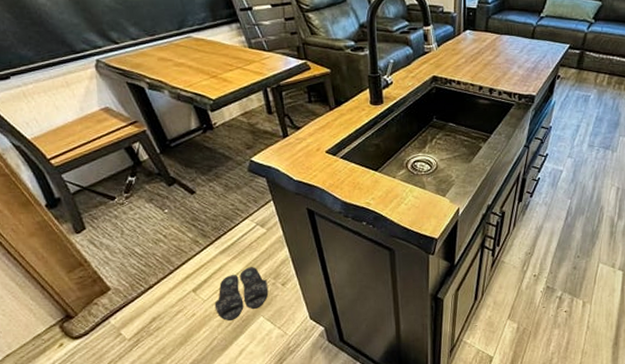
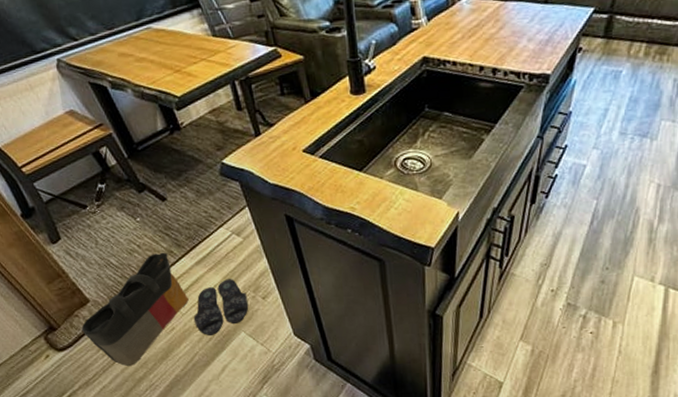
tote bag: none [100,242,211,352] -> present [81,252,189,366]

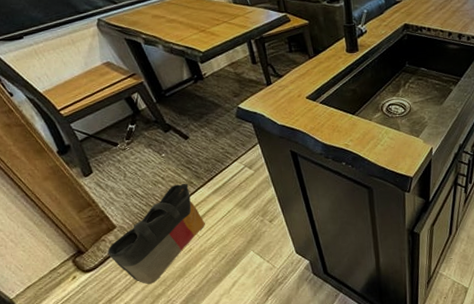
slippers: present [193,279,249,335] -> none [209,205,258,255]

